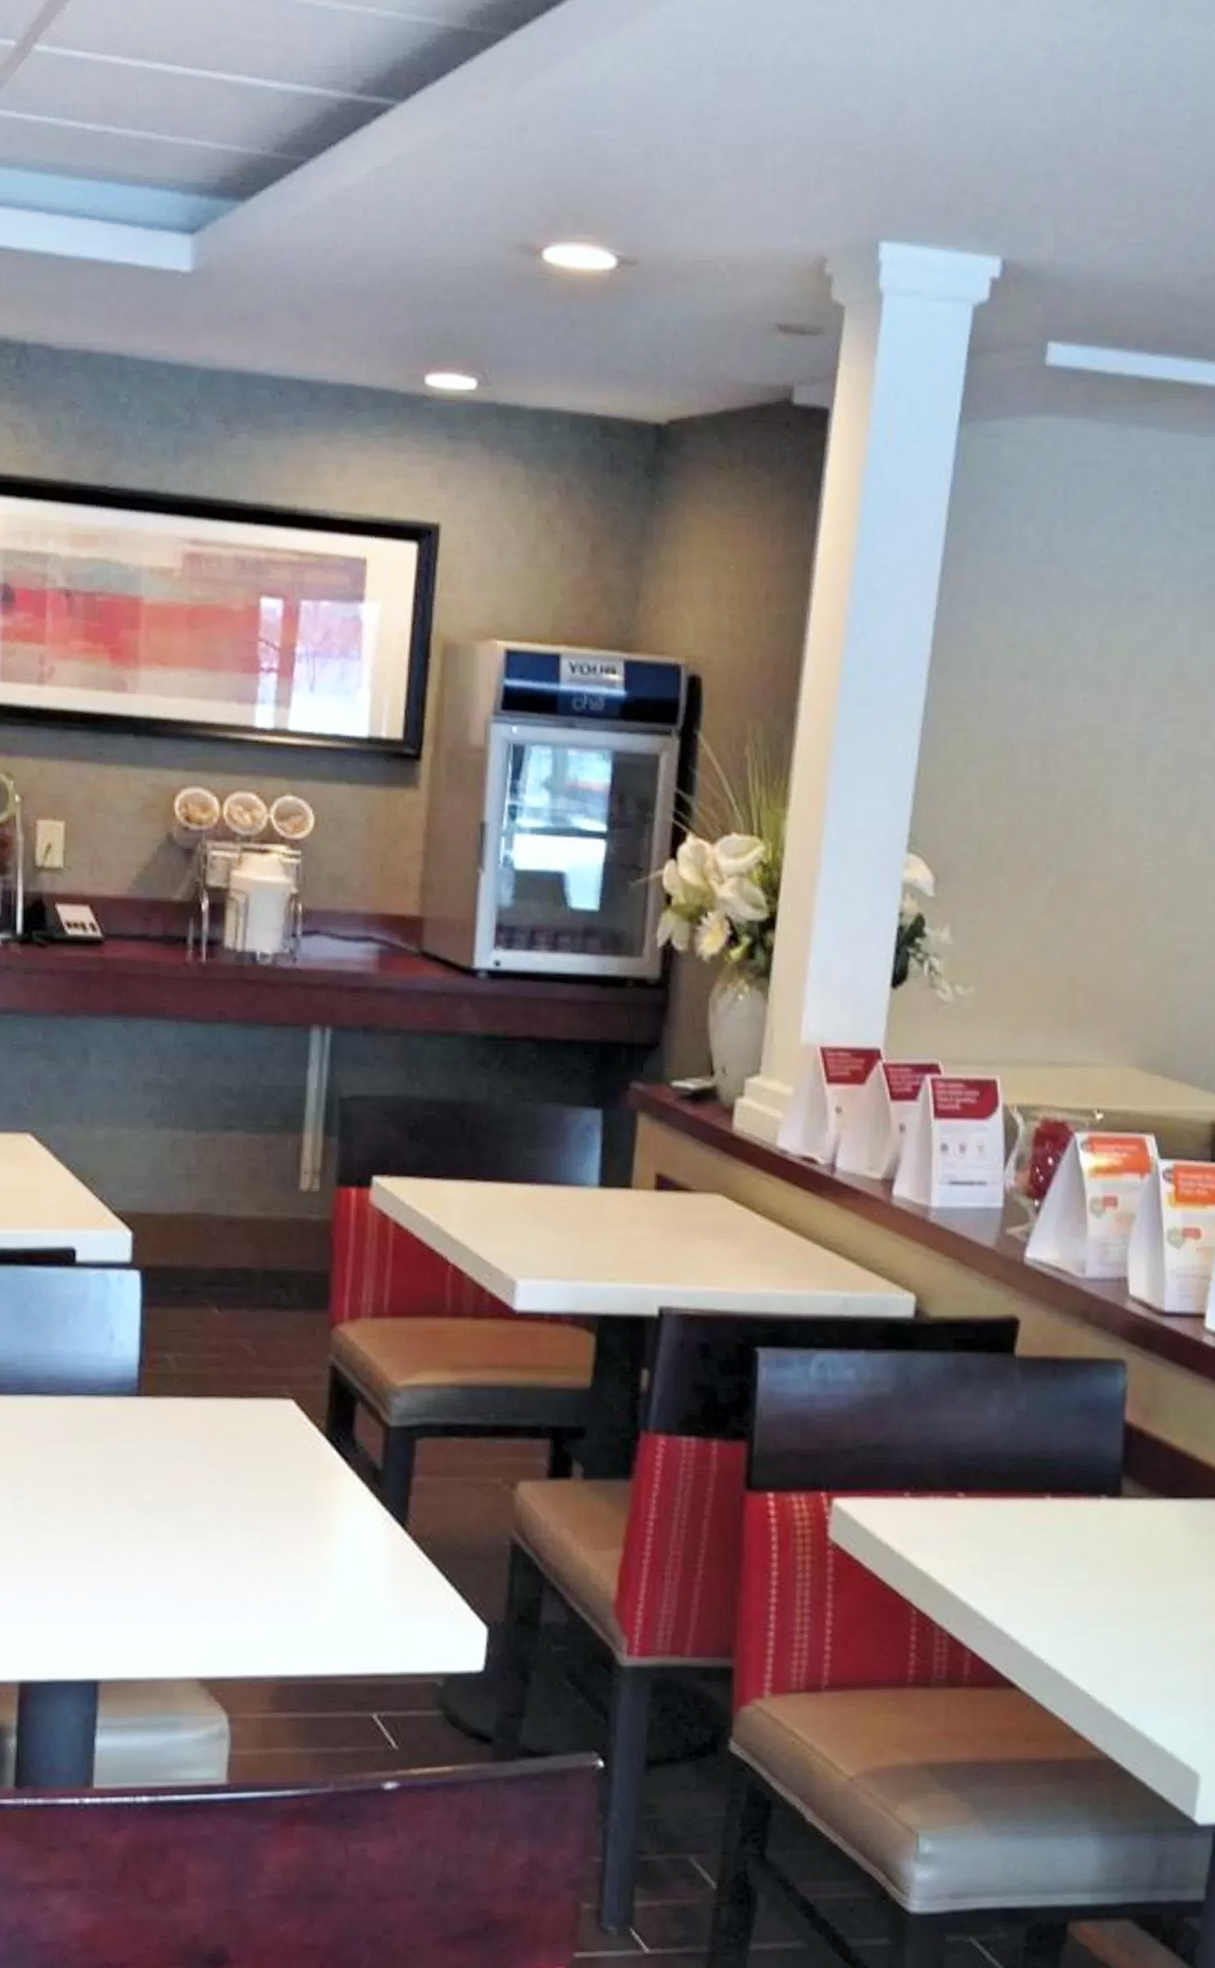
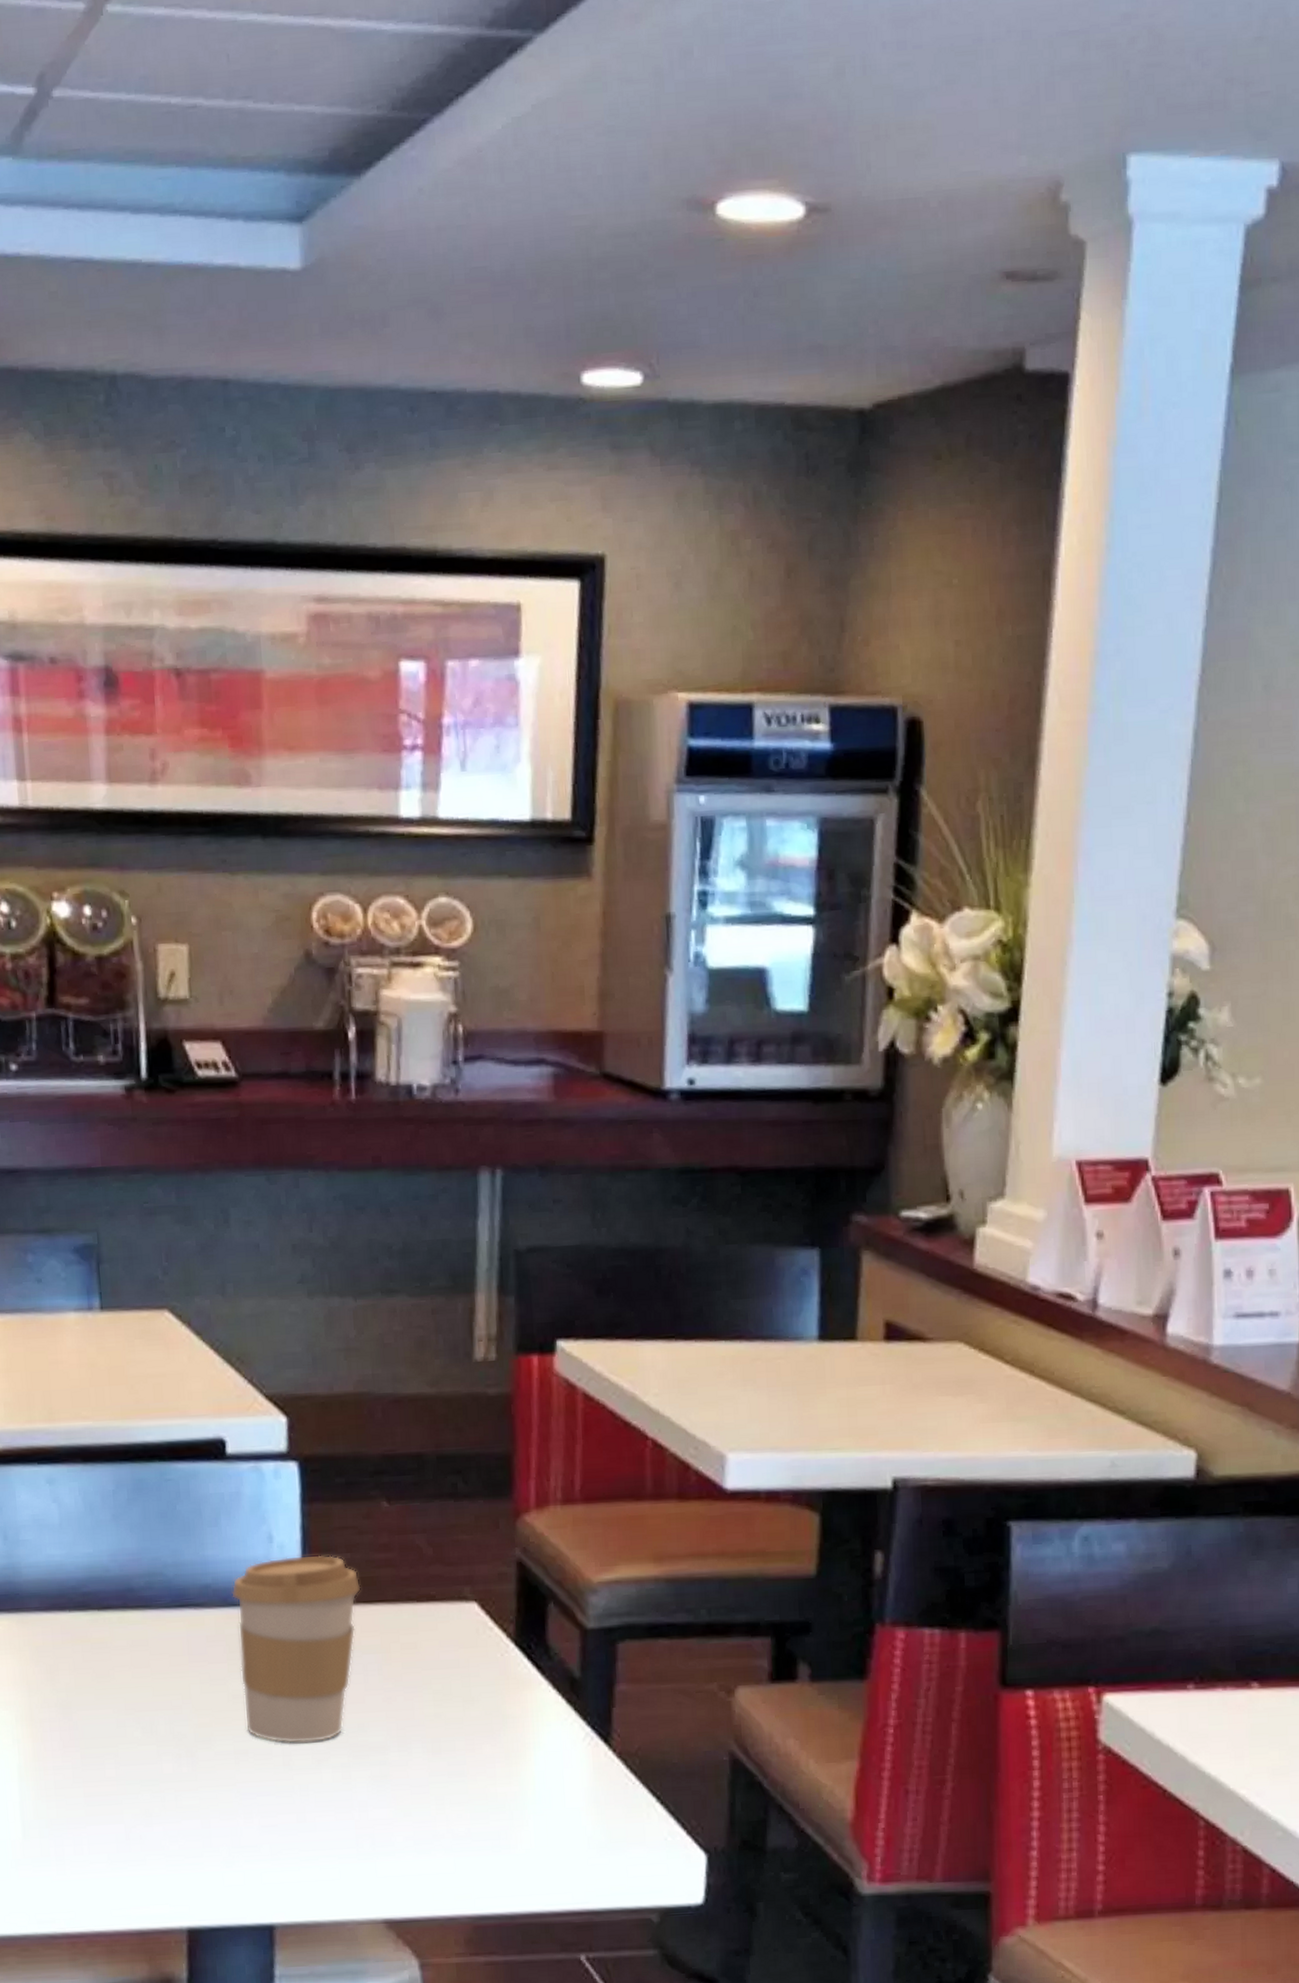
coffee cup: none [75,1352,191,1519] -> present [231,1554,361,1744]

